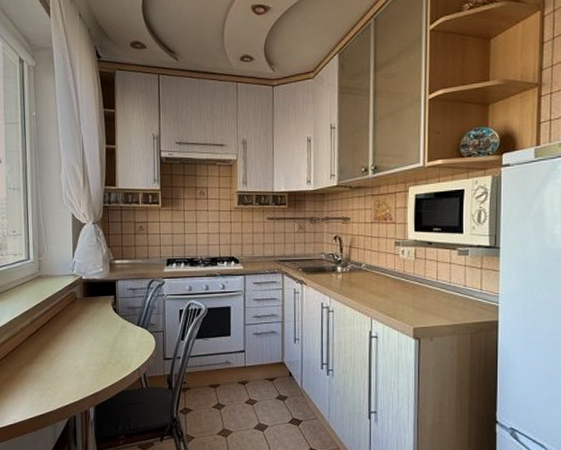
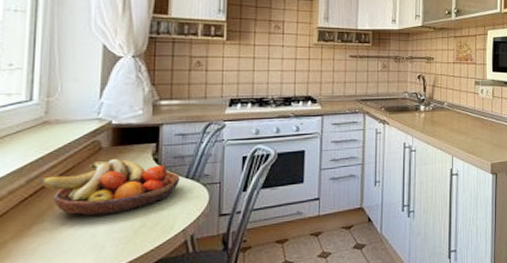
fruit bowl: none [39,307,134,352] -> present [40,158,181,217]

